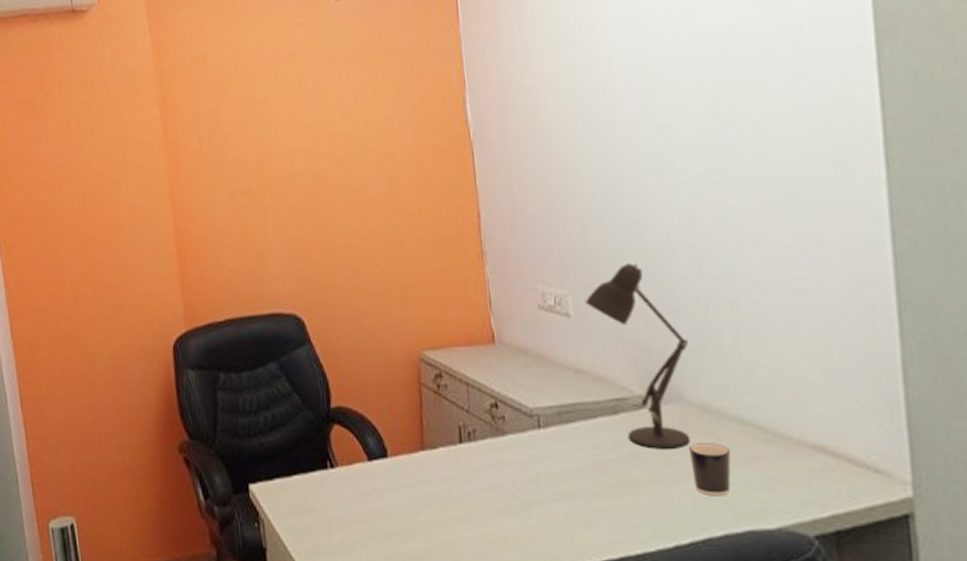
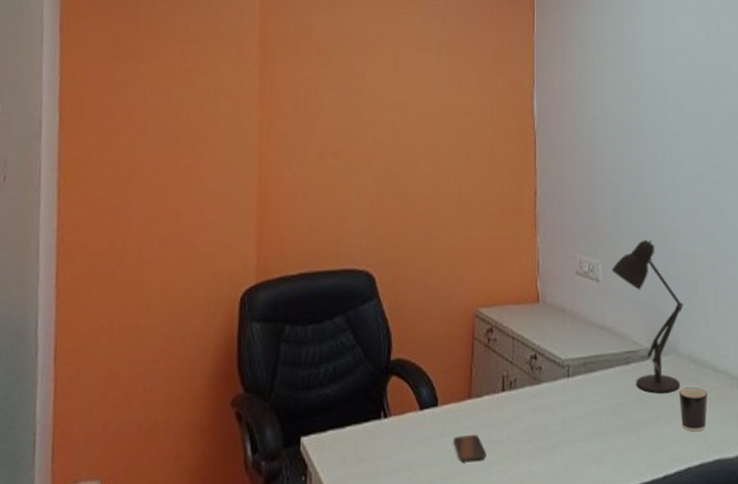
smartphone: none [409,488,448,517] -> present [454,434,487,462]

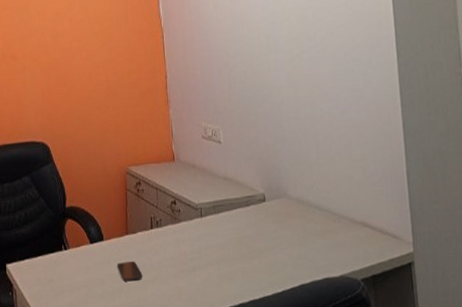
desk lamp: present [611,240,684,393] -> none [230,109,292,228]
mug: present [678,387,708,432] -> none [290,223,315,257]

